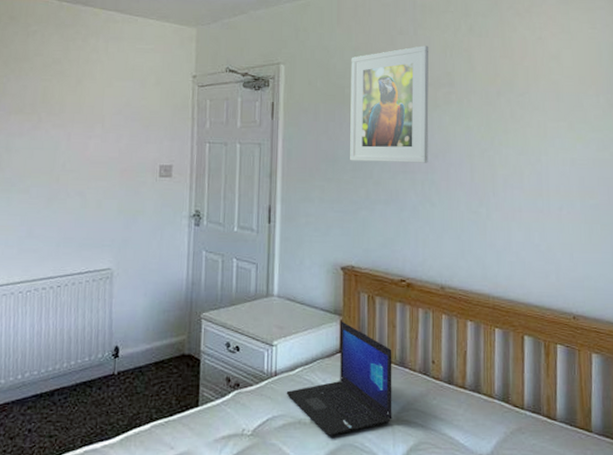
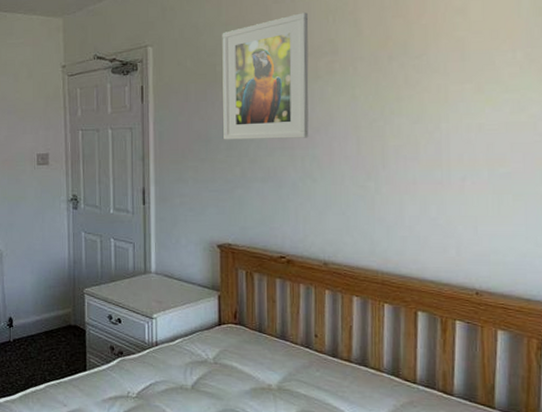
laptop: present [286,321,392,437] -> none [167,296,274,402]

